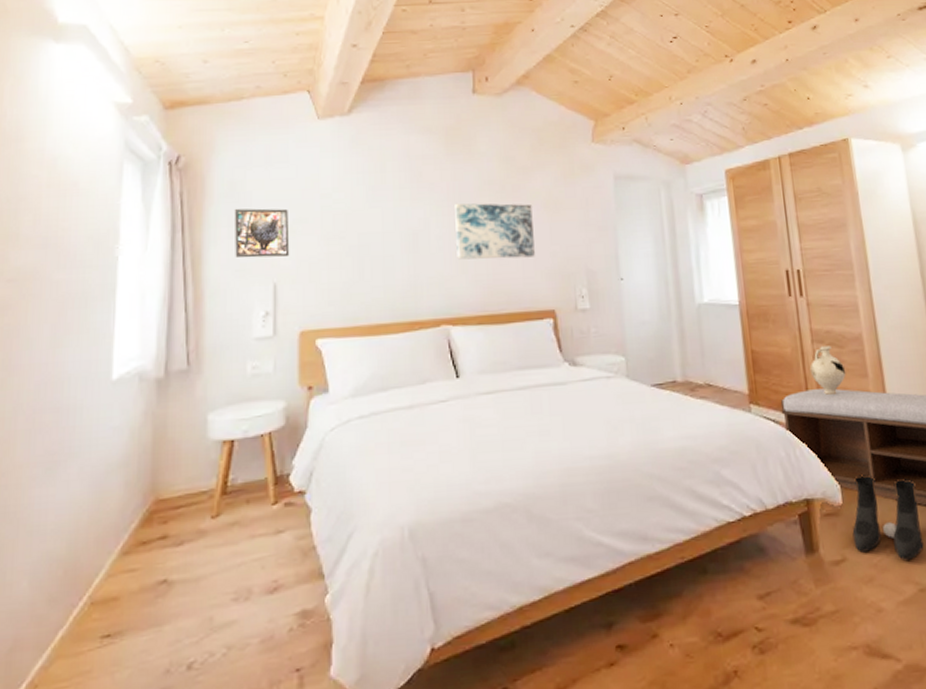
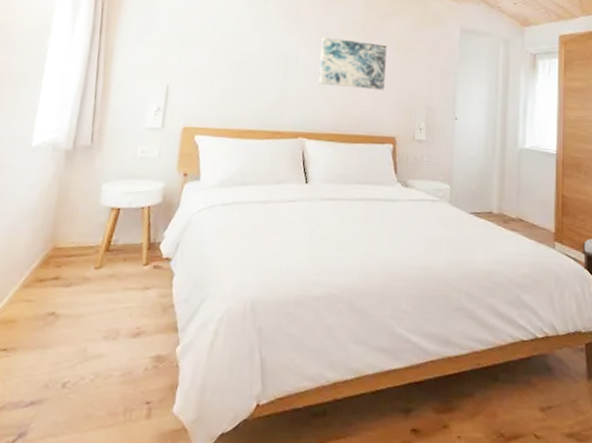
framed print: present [234,208,290,258] -> none [139,19,186,64]

